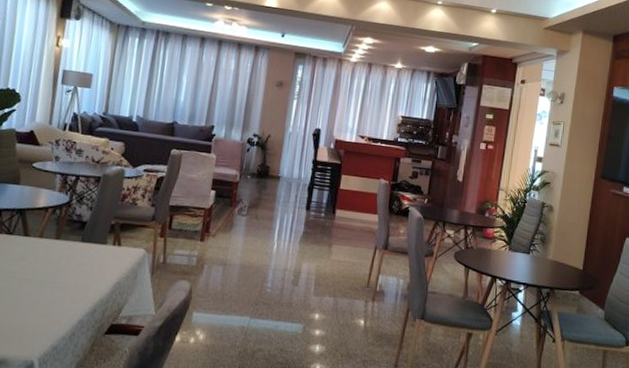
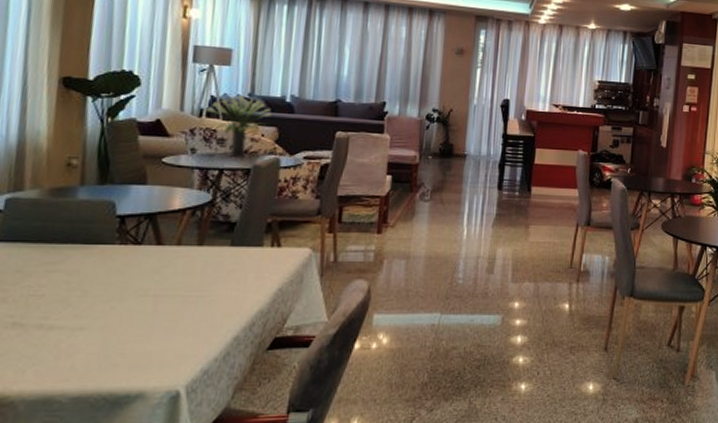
flower arrangement: none [69,113,121,166] -> present [206,94,272,157]

